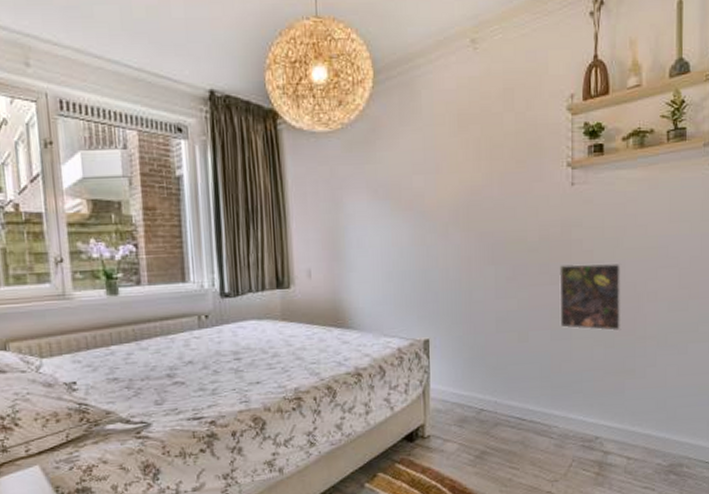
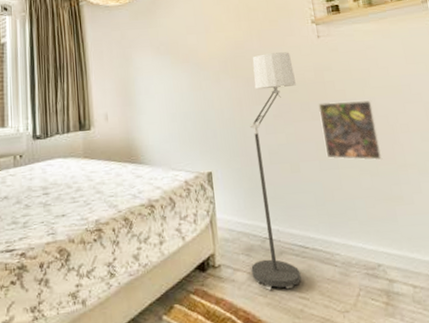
floor lamp: none [460,202,539,460] -> present [248,52,302,290]

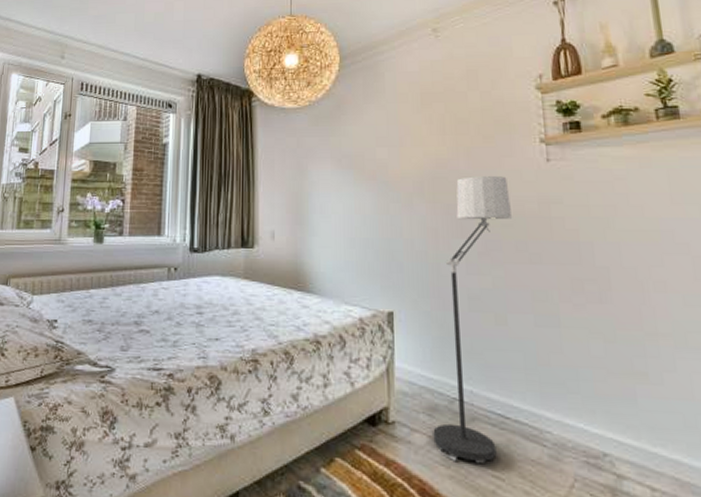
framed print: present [317,100,383,161] -> none [538,242,624,324]

